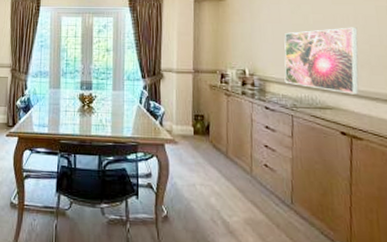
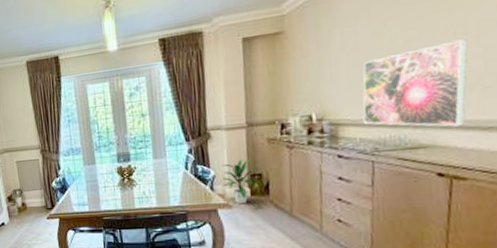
indoor plant: none [170,100,200,142] -> present [222,158,258,204]

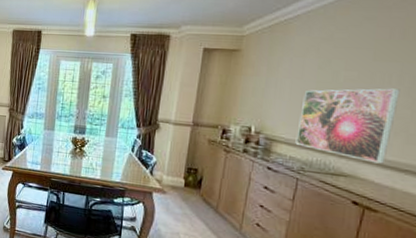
indoor plant: present [222,158,258,204] -> none [161,153,193,193]

